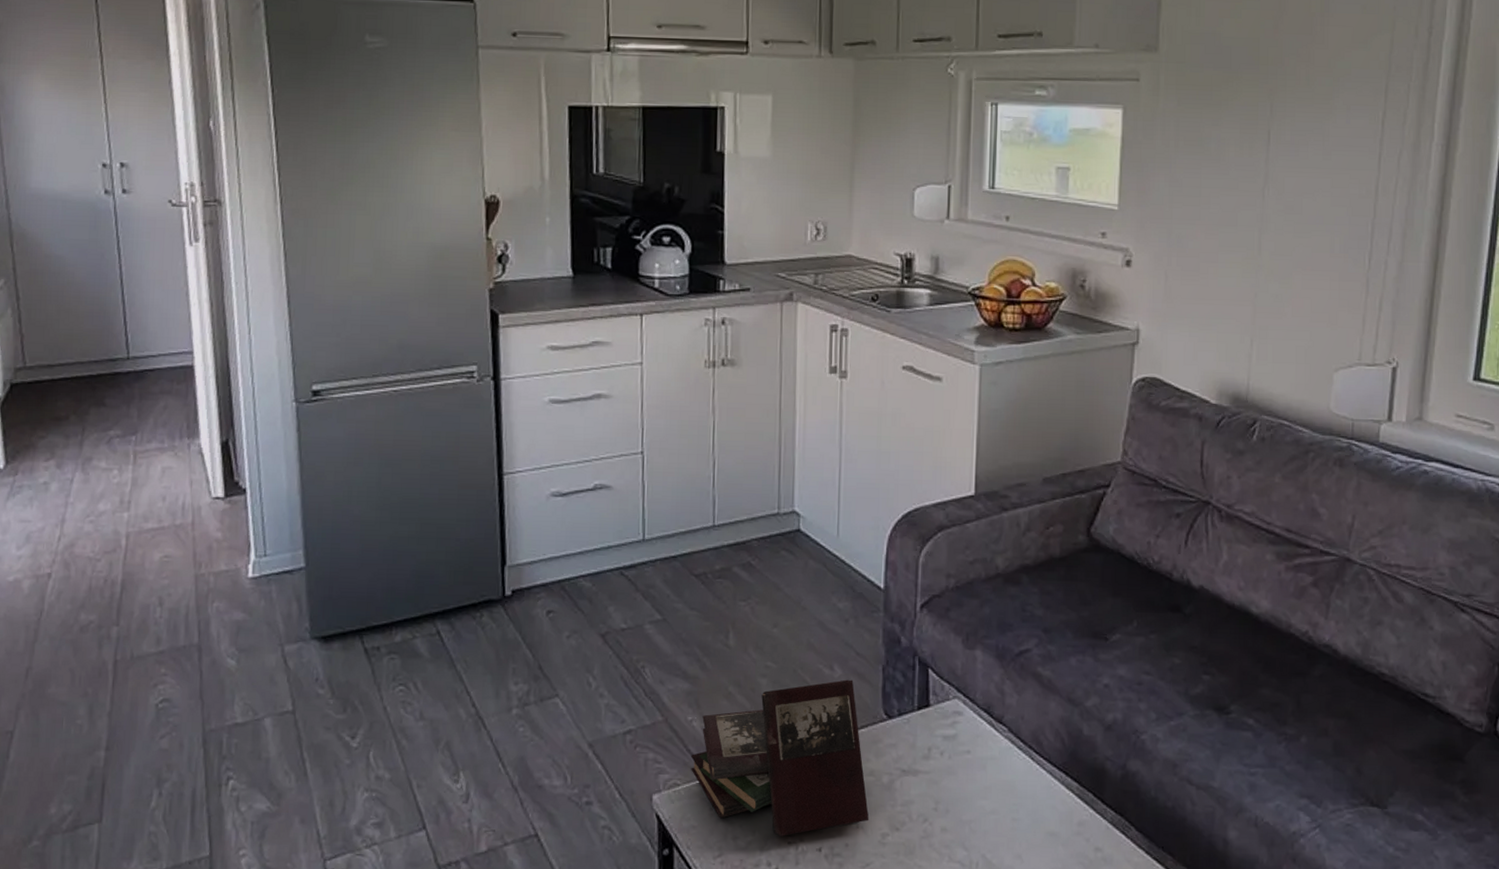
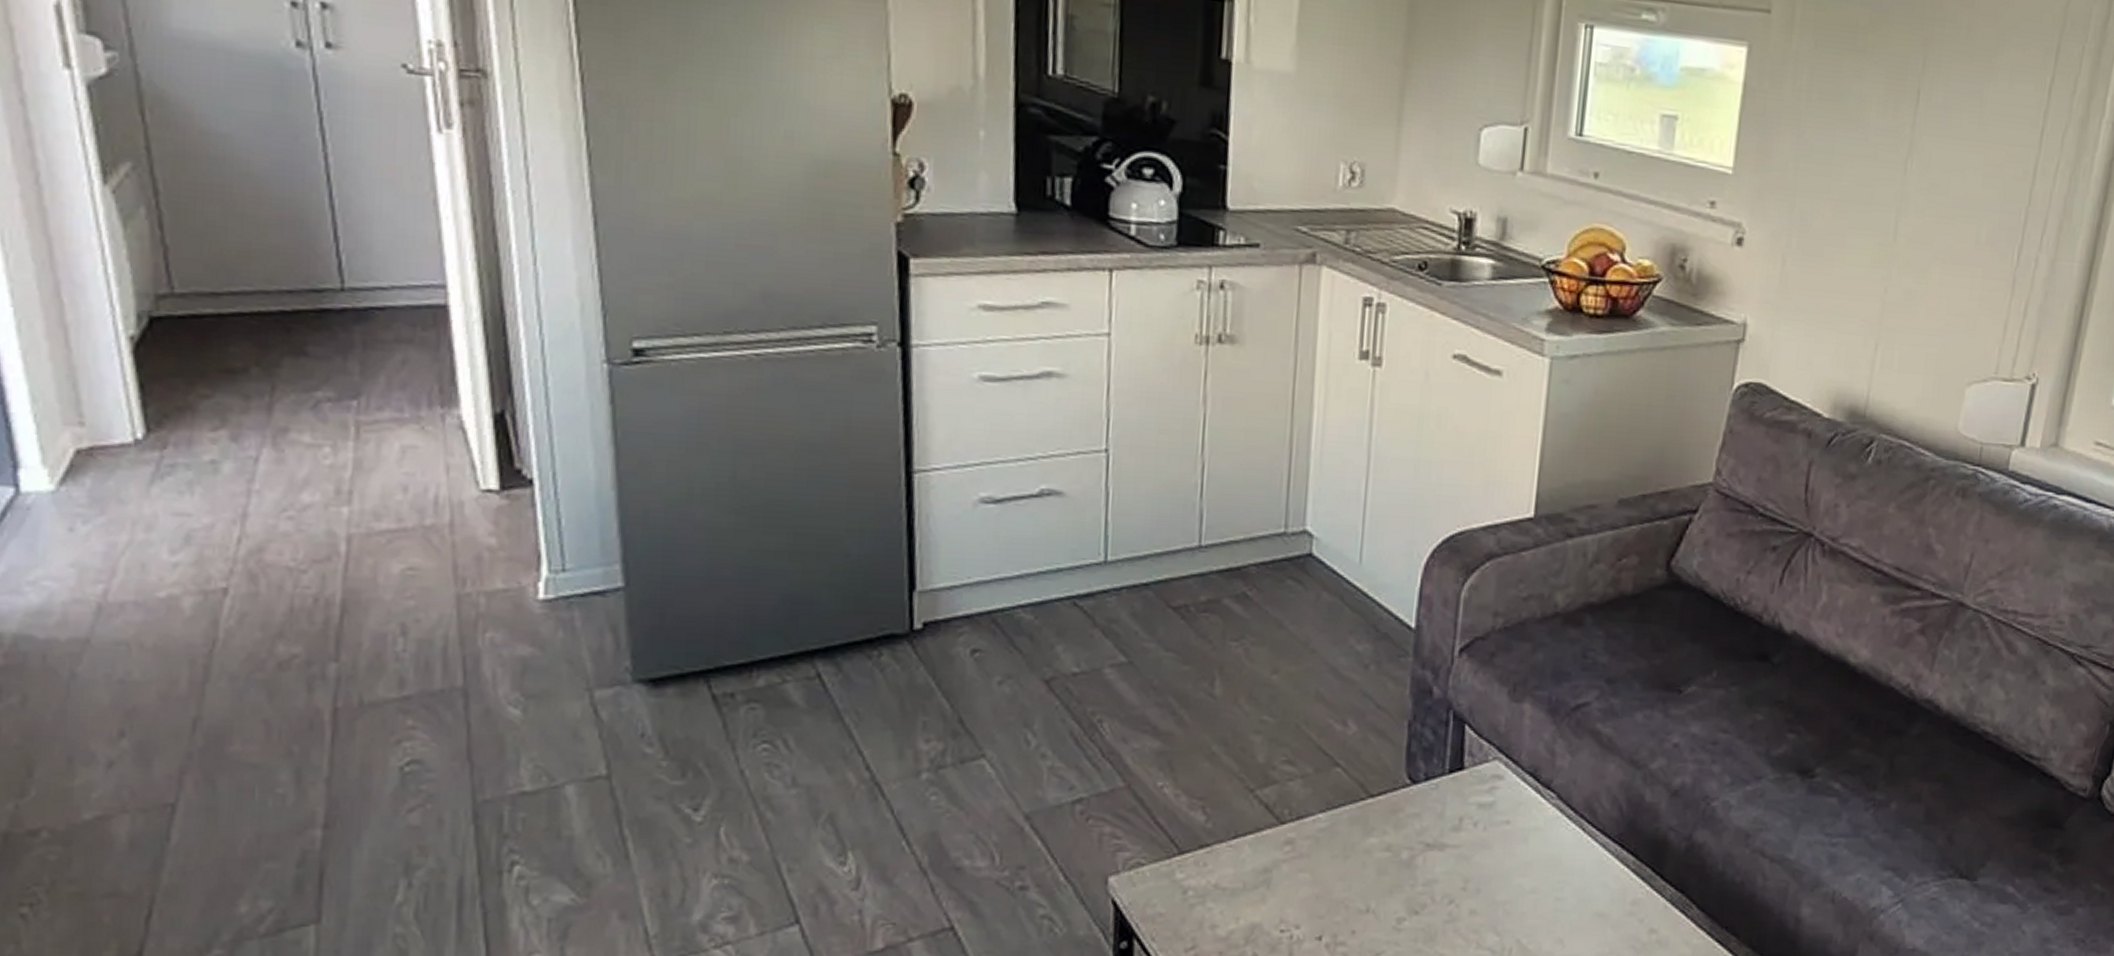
book: present [690,679,870,836] -> none [1159,737,1383,923]

